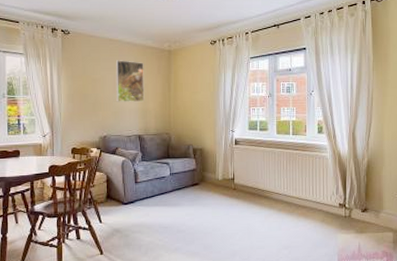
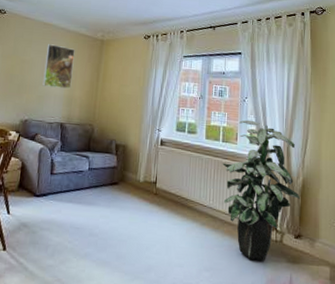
indoor plant: none [294,111,365,235] -> present [222,119,300,262]

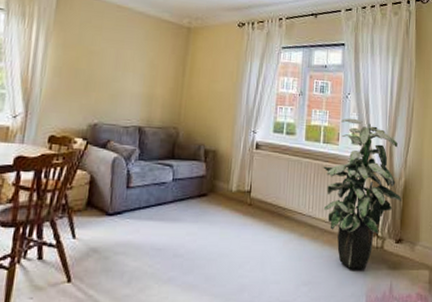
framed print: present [42,44,75,89] -> none [116,31,156,86]

